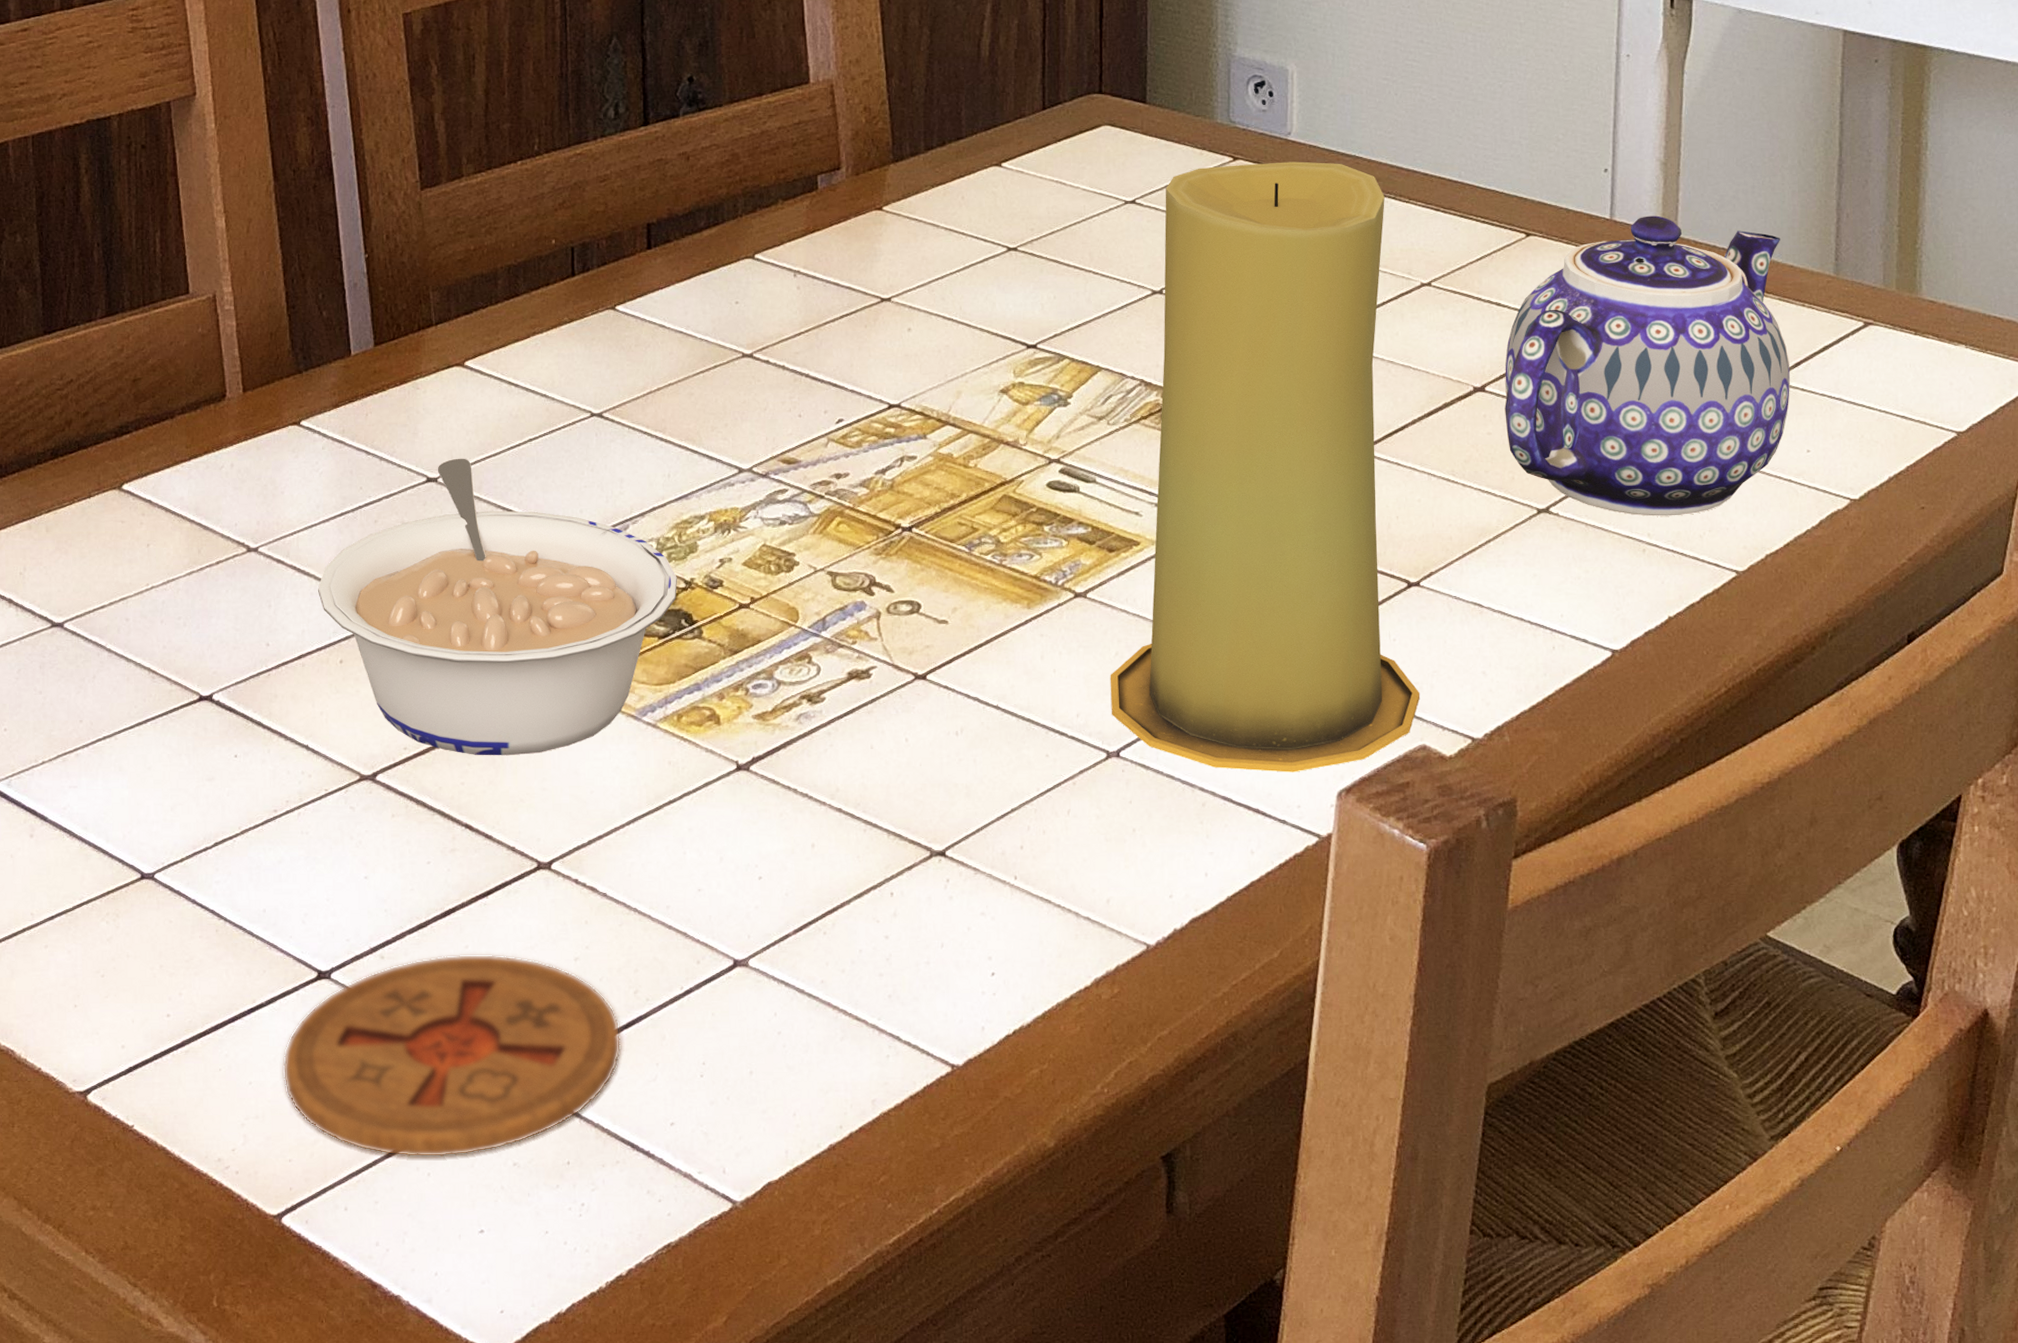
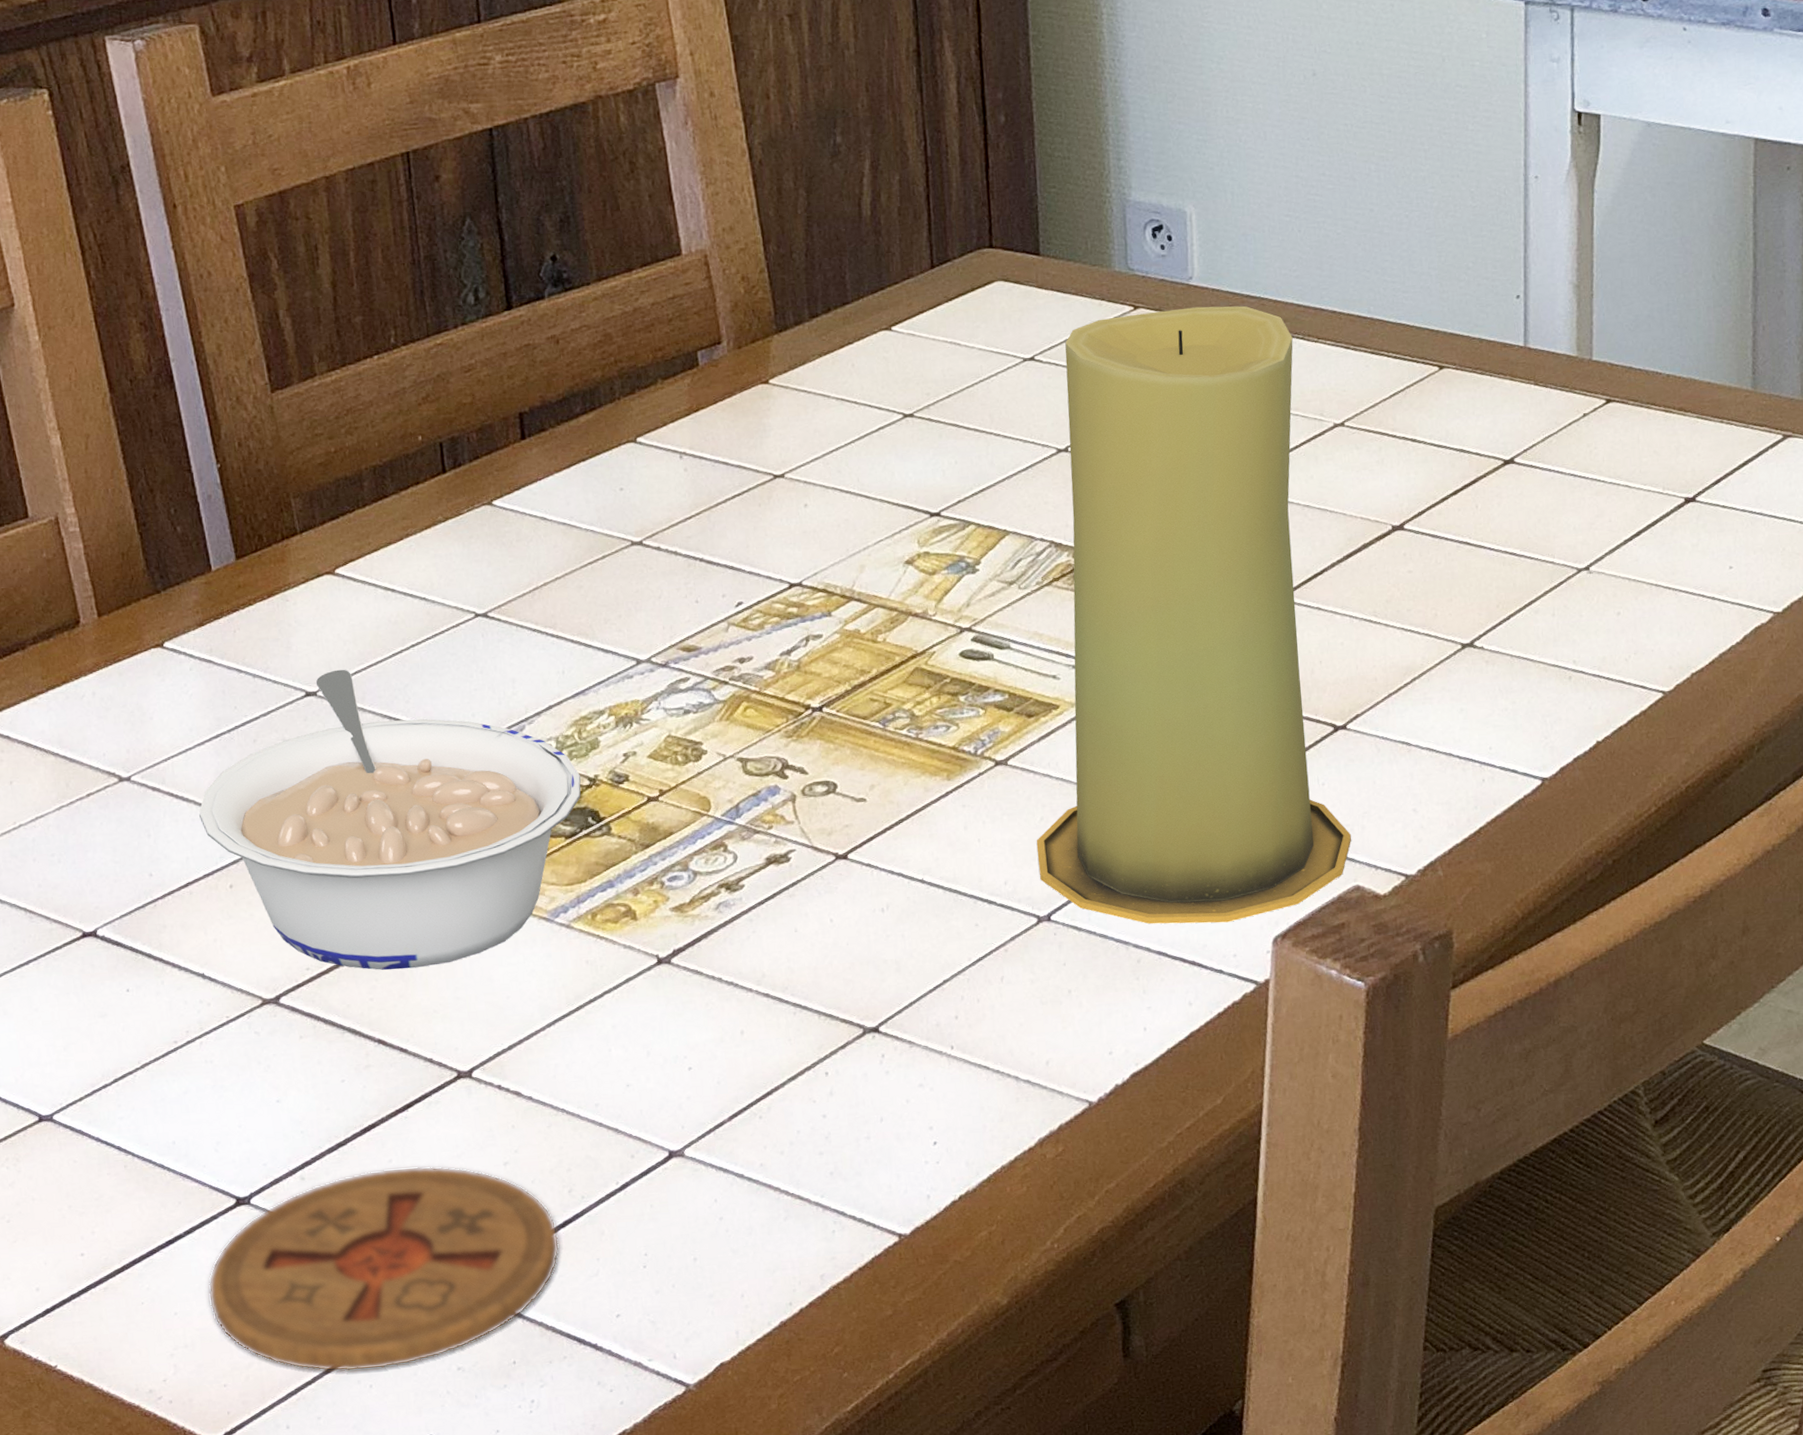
teapot: present [1505,215,1791,517] -> none [1423,340,1712,644]

